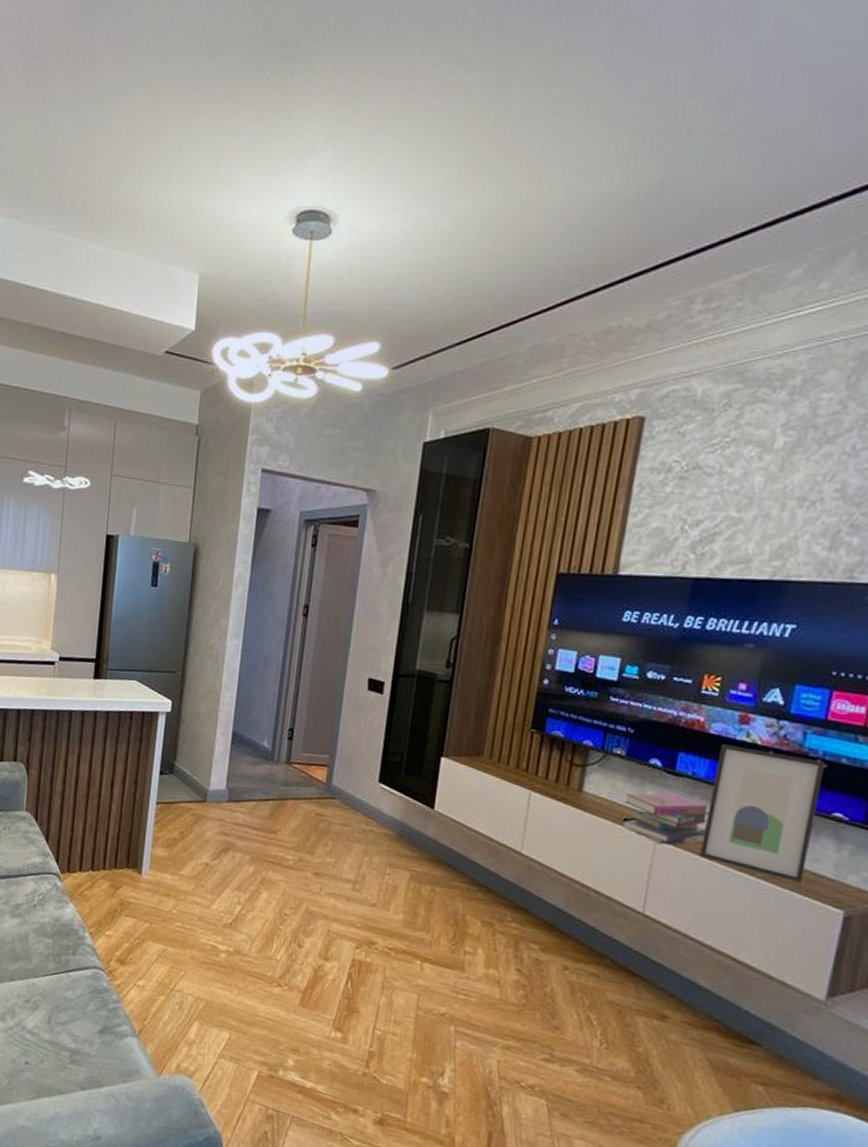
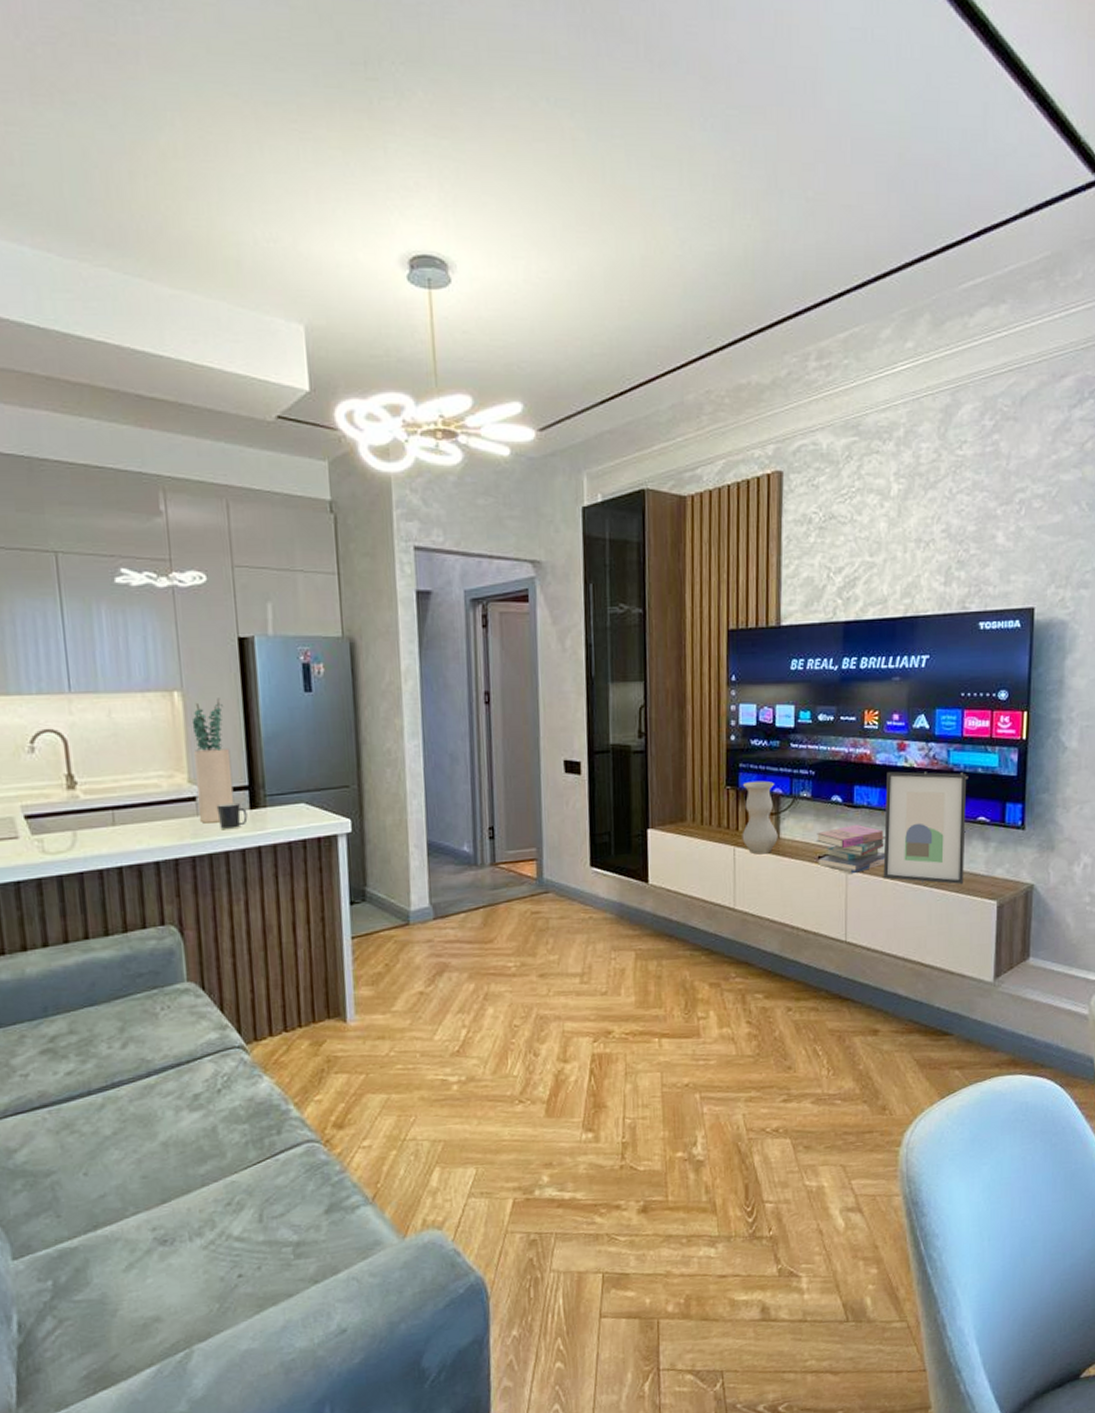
vase: none [55,583,86,687] -> present [192,698,235,825]
mug: none [68,670,91,694] -> present [216,802,248,831]
vase: none [540,728,585,805] -> present [742,780,778,855]

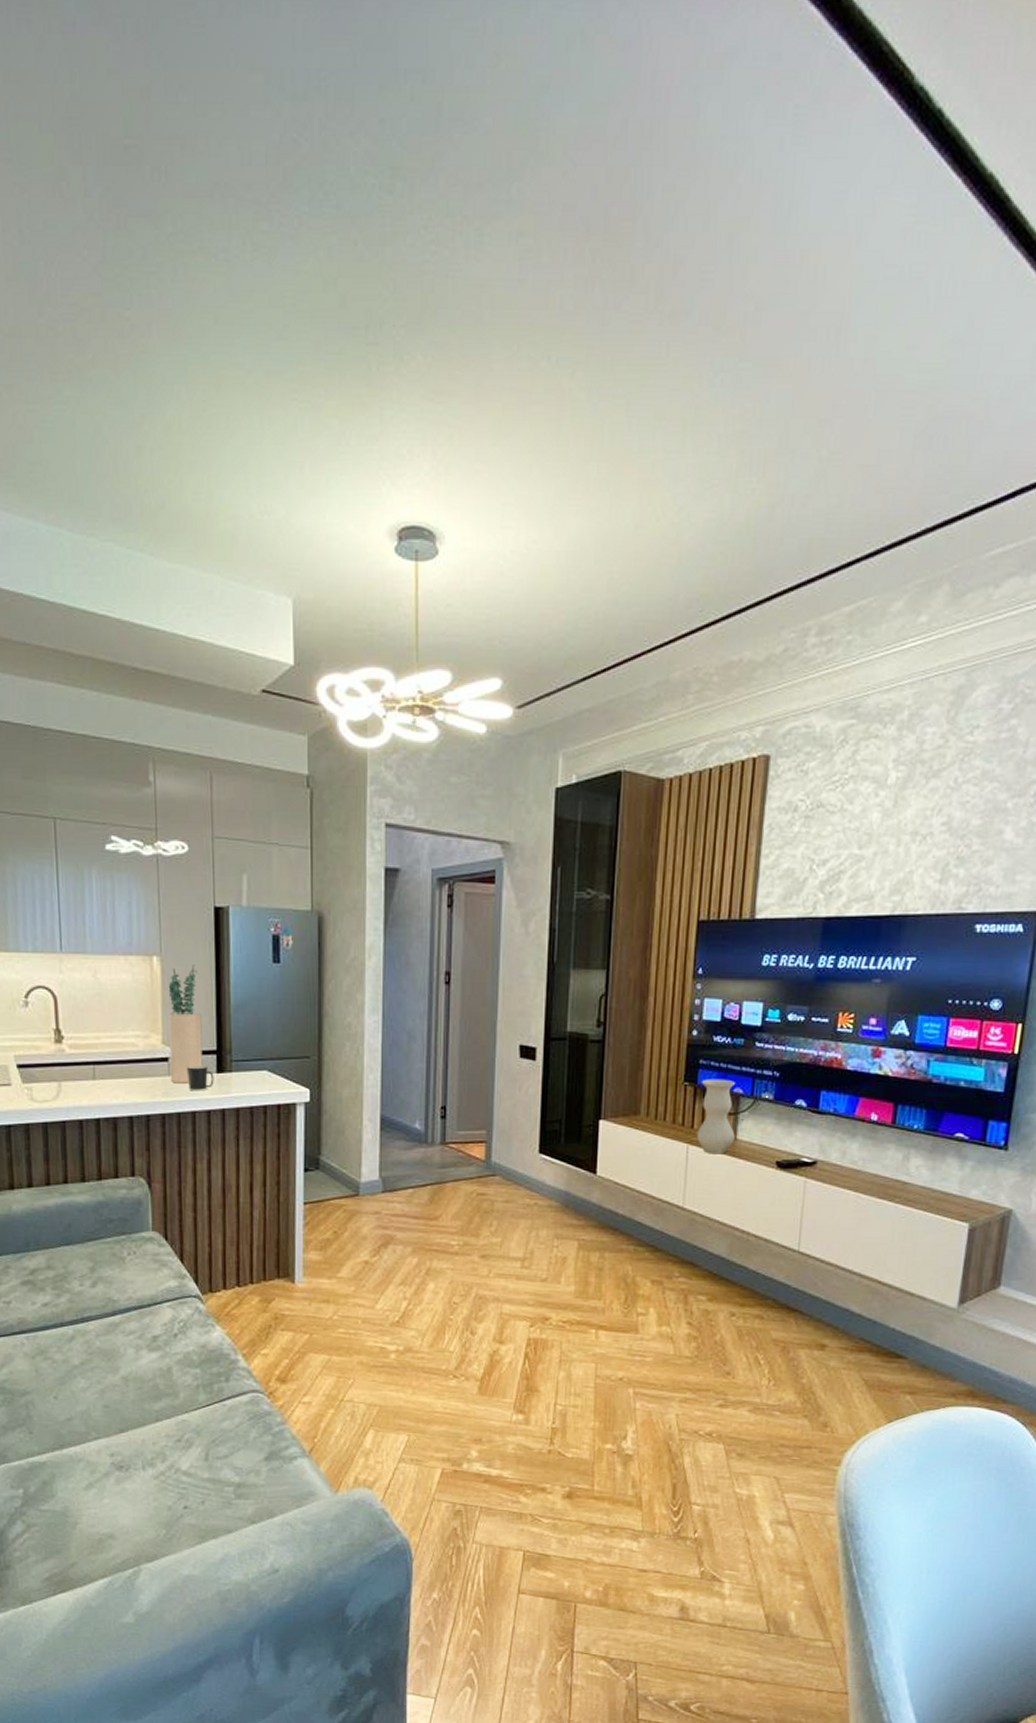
books: present [817,824,886,875] -> none [776,1130,850,1183]
picture frame: present [883,771,968,884] -> none [845,1079,949,1202]

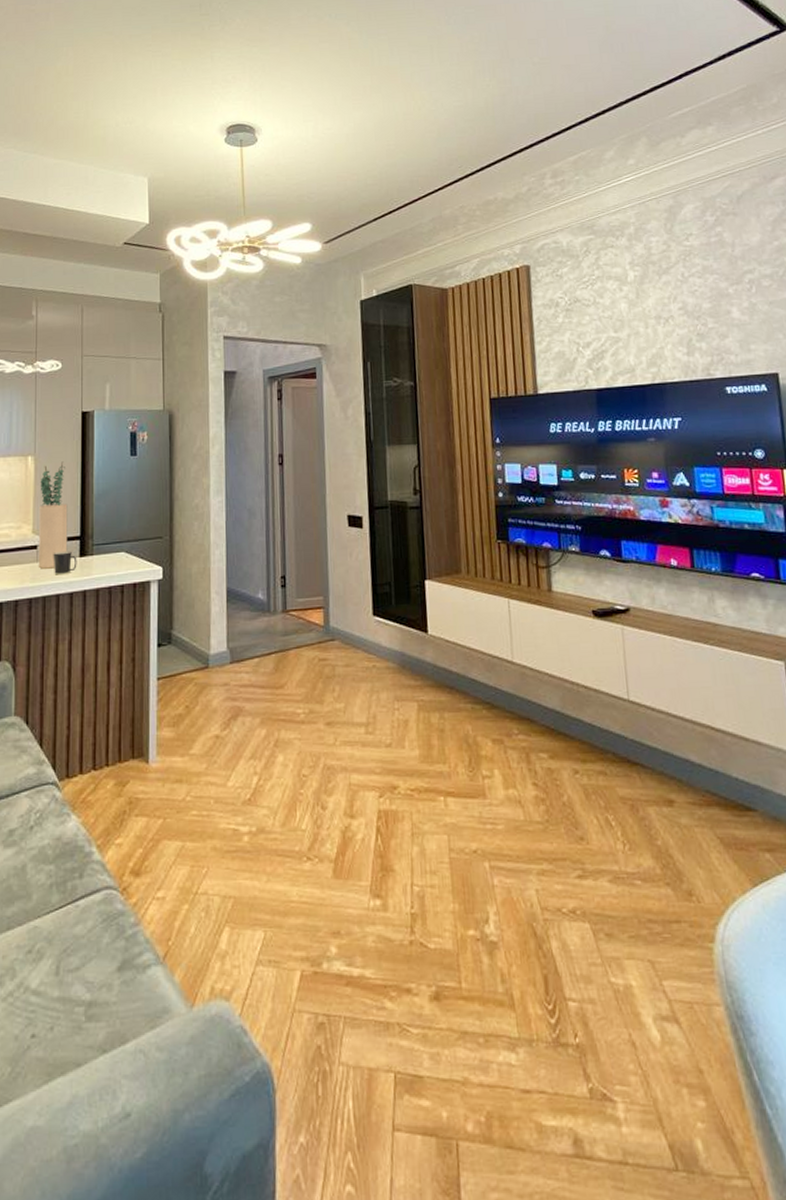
vase: present [696,1079,735,1155] -> none [513,535,551,607]

